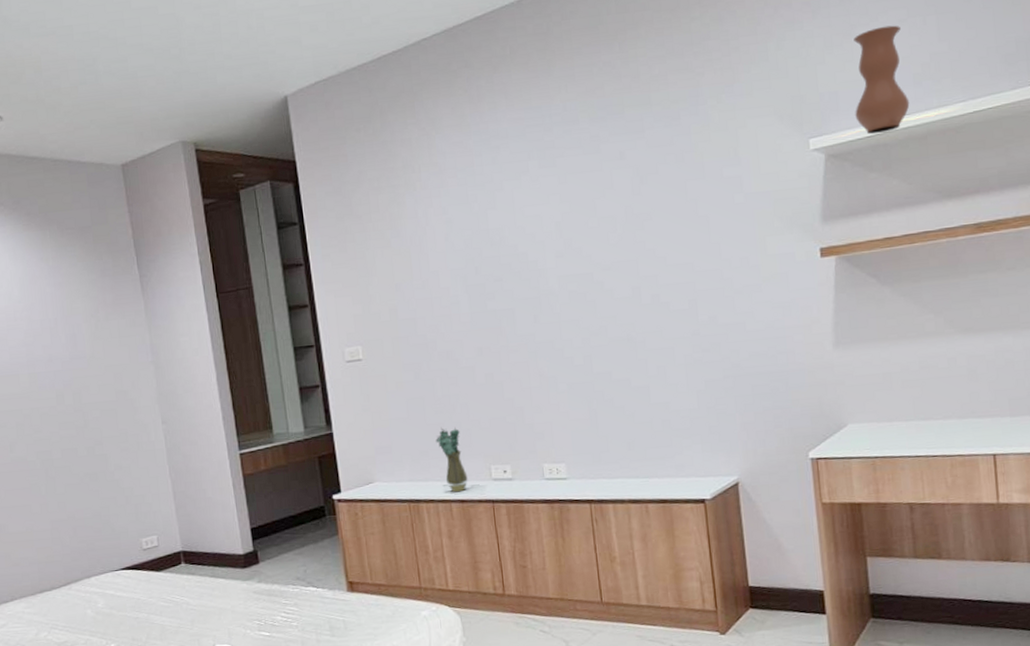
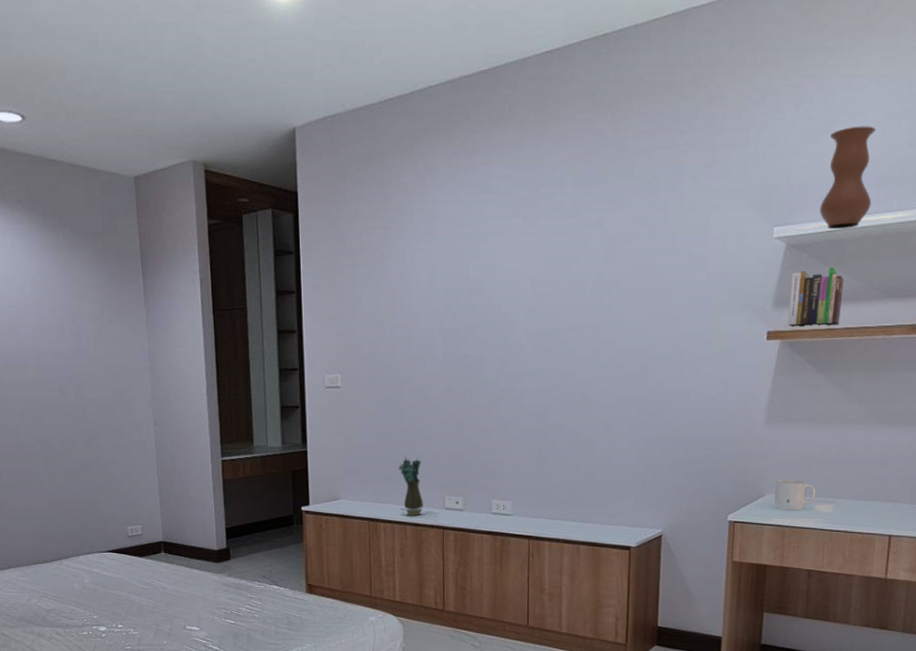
books: none [836,172,897,242] -> present [787,267,844,328]
mug: none [855,404,904,440] -> present [774,479,816,510]

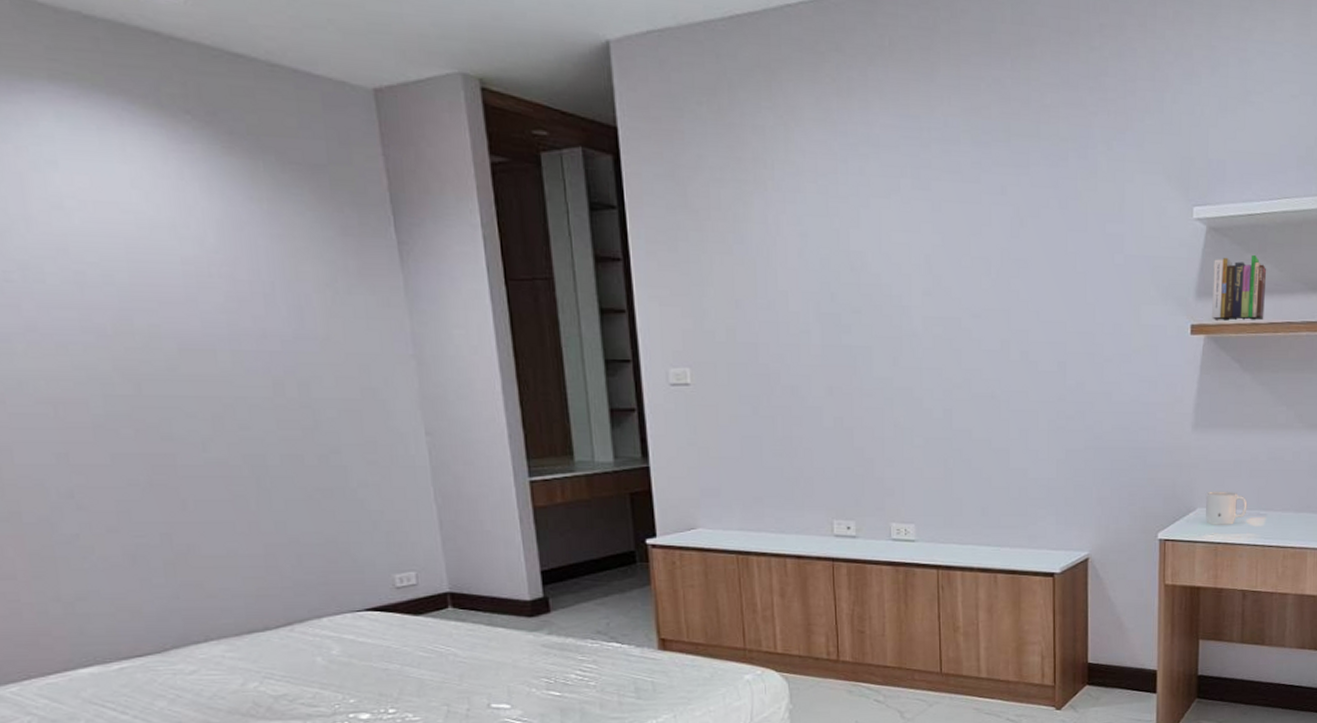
vase: present [399,457,424,516] -> none [772,473,807,547]
vase: present [819,126,877,230] -> none [1239,98,1293,214]

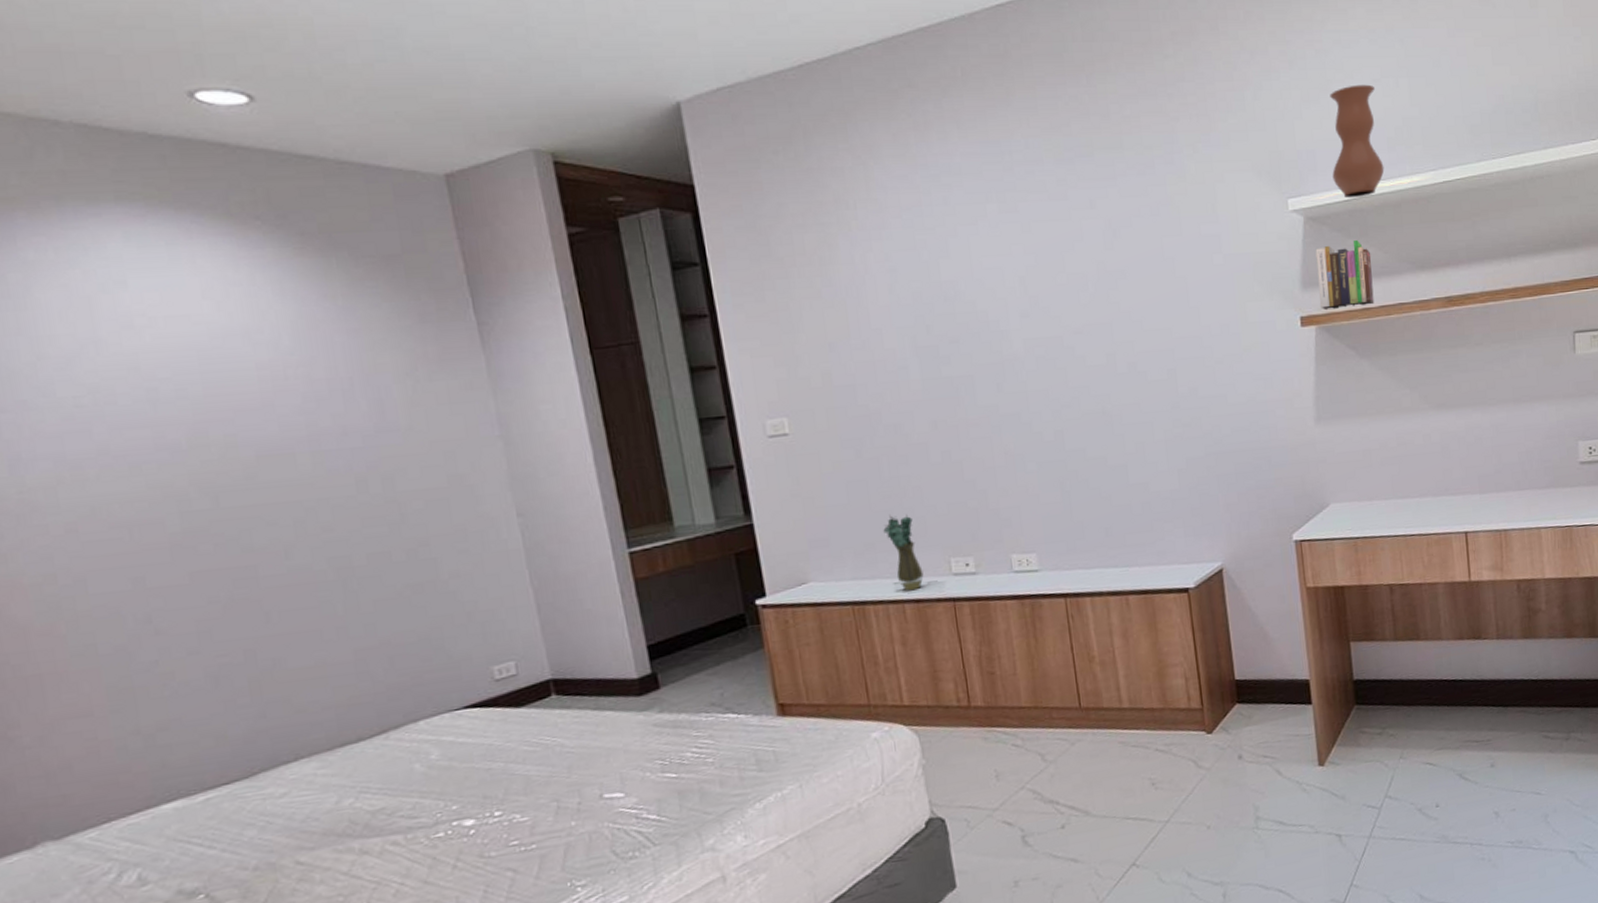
vase: none [772,473,807,547] -> present [883,515,924,591]
mug: present [1205,491,1248,525] -> none [1337,482,1383,520]
vase: none [1239,98,1293,214] -> present [1330,84,1385,199]

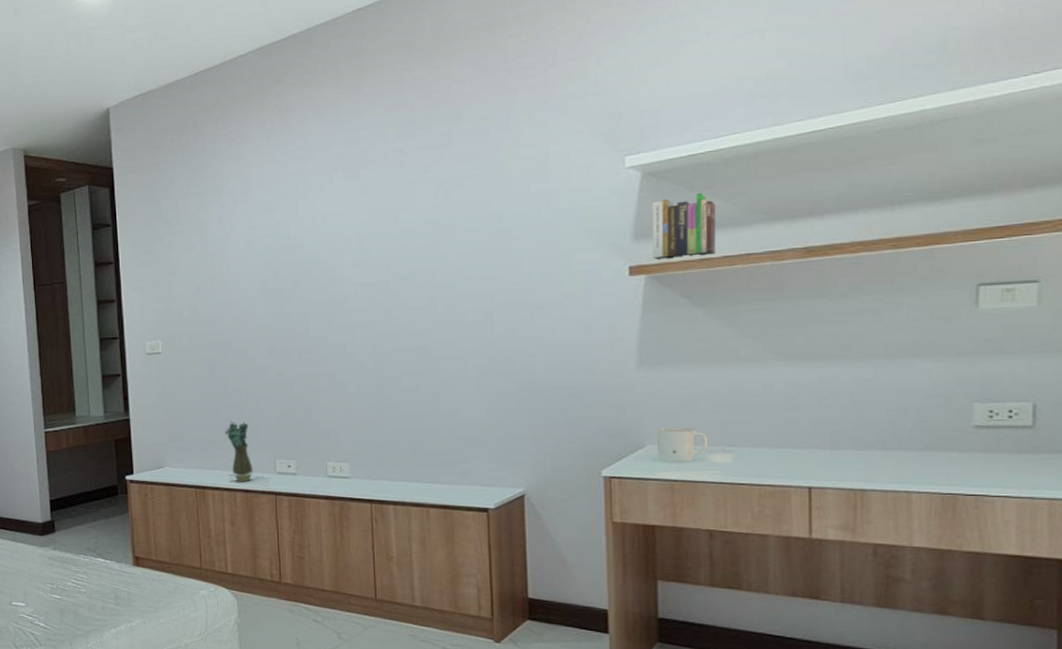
vase: present [1330,84,1385,199] -> none [678,41,740,153]
mug: none [1337,482,1383,520] -> present [656,427,709,462]

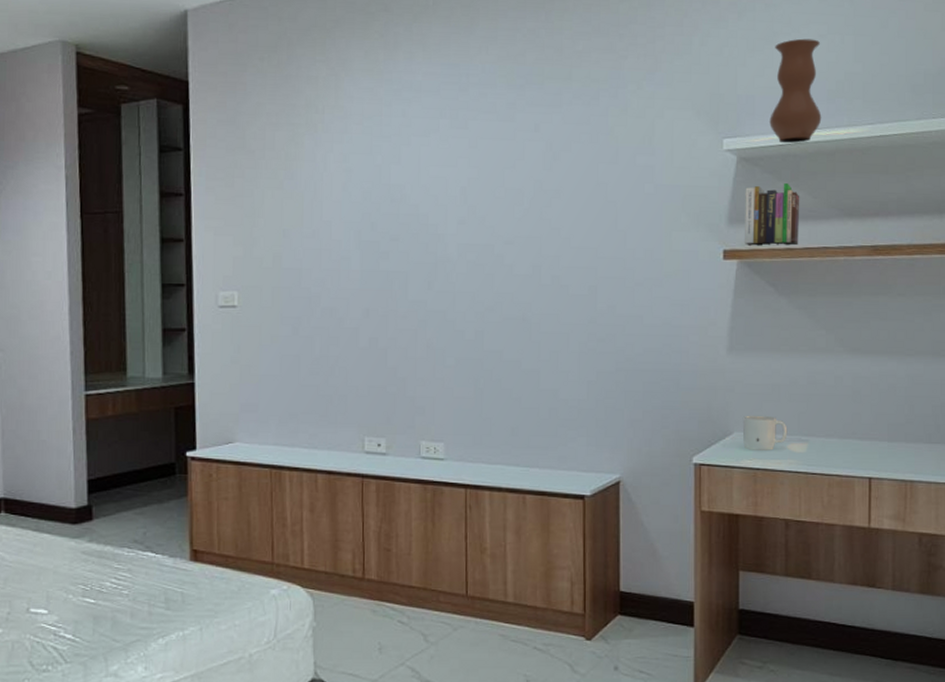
vase: present [225,421,253,482] -> none [308,390,338,462]
vase: none [678,41,740,153] -> present [769,38,822,144]

